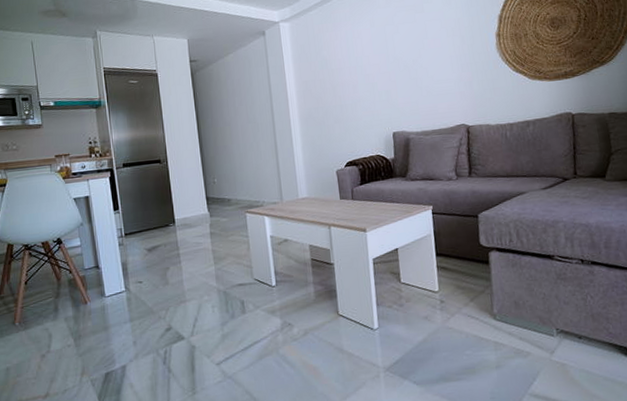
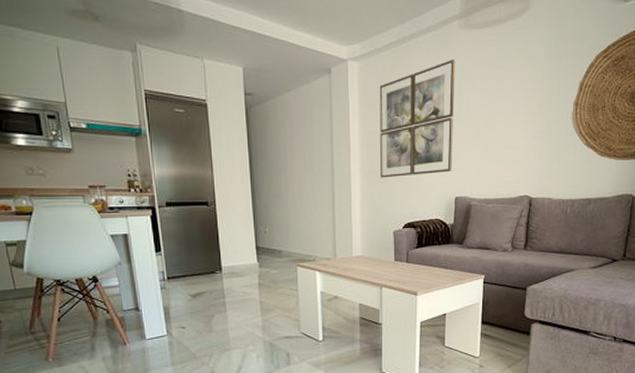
wall art: none [310,10,387,122] -> present [379,60,455,178]

